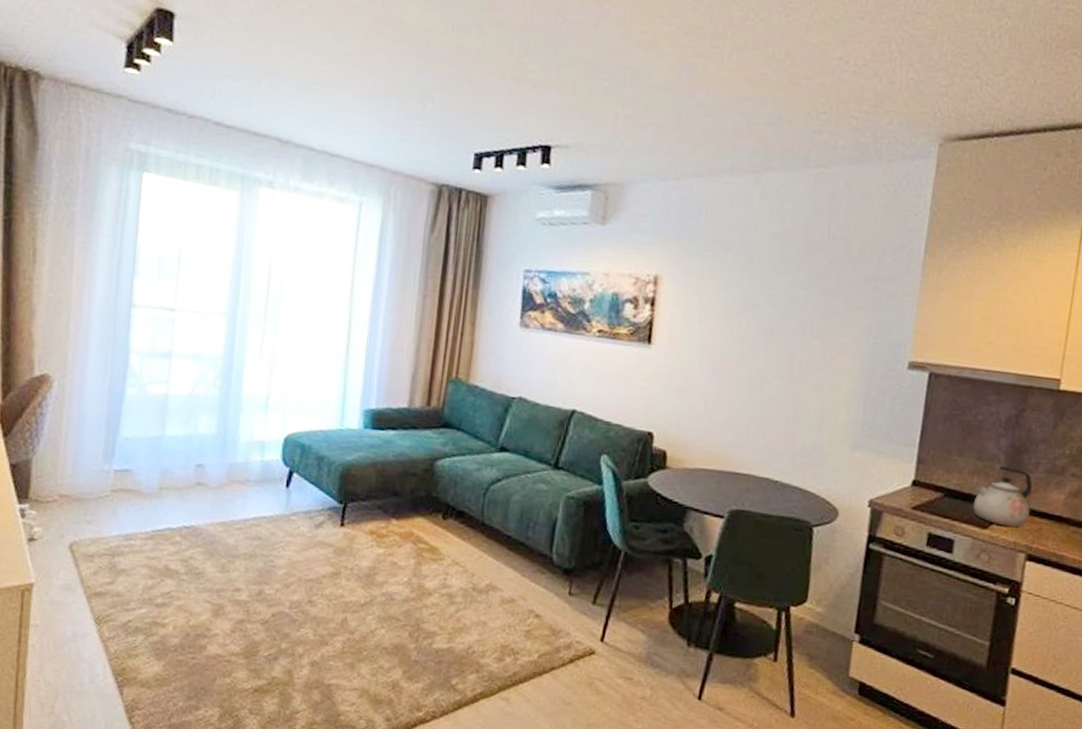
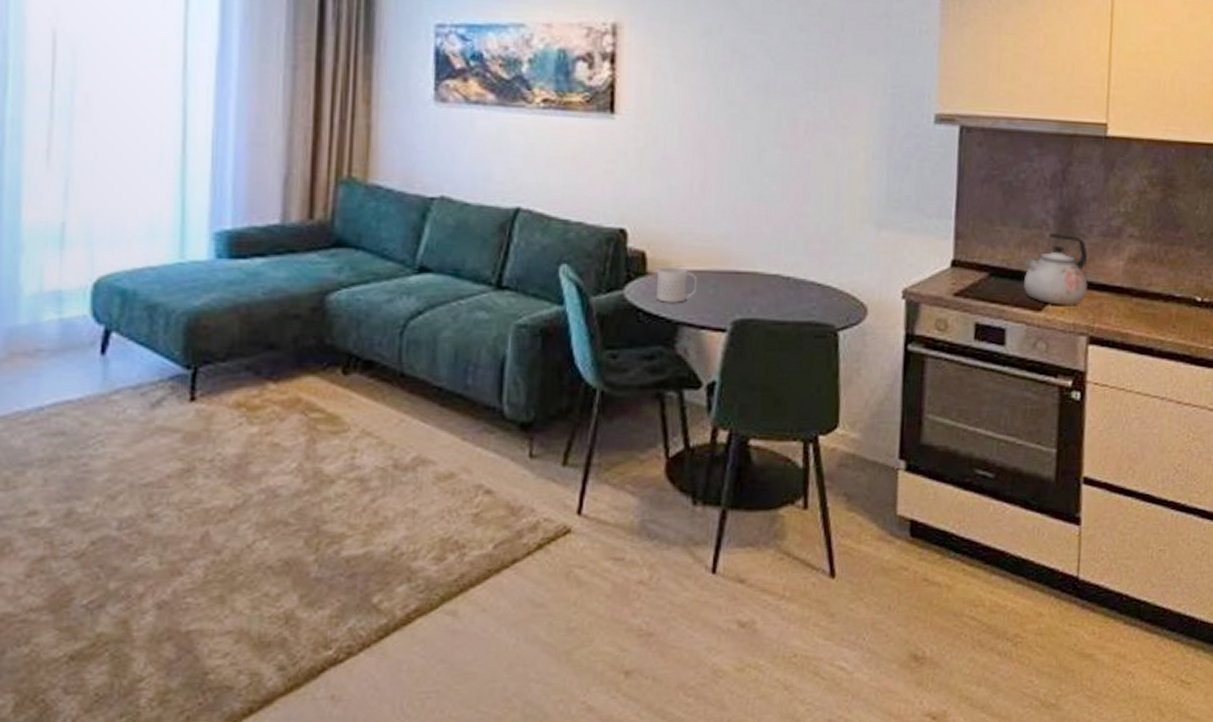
mug: none [672,463,704,493] -> present [656,267,698,303]

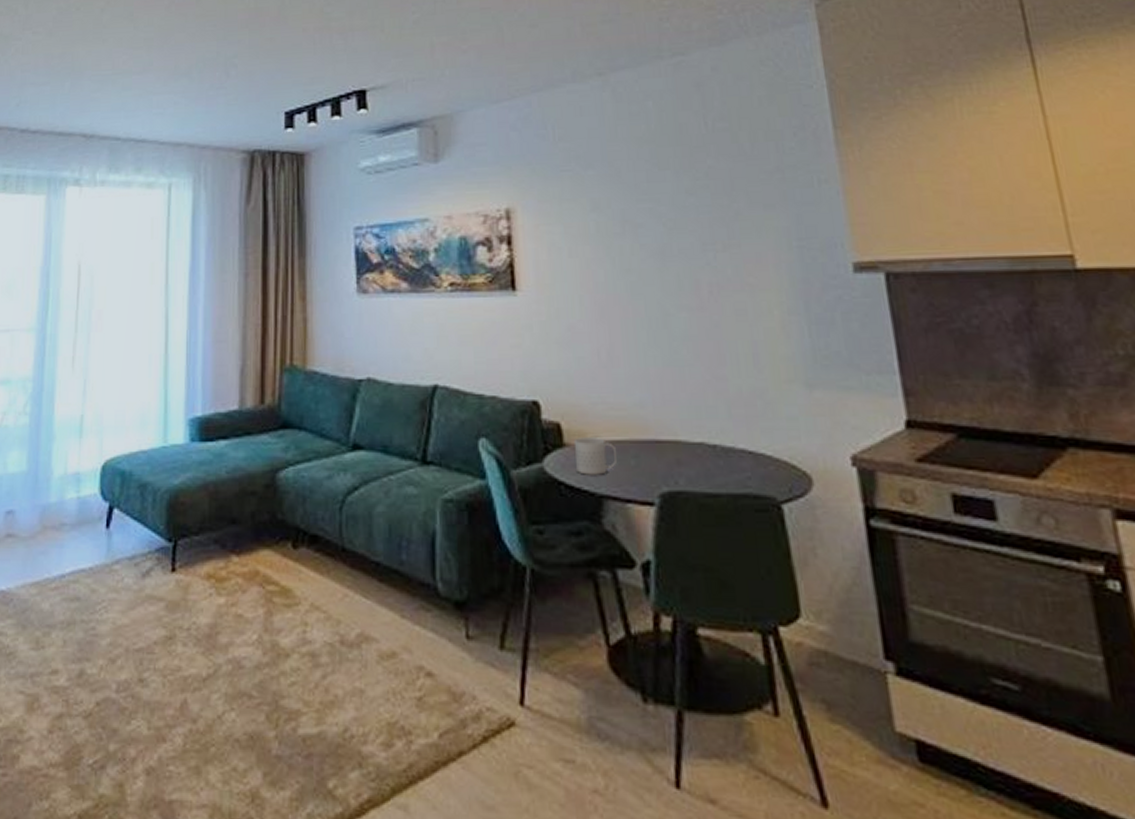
kettle: present [1023,232,1089,305] -> none [1002,383,1098,471]

